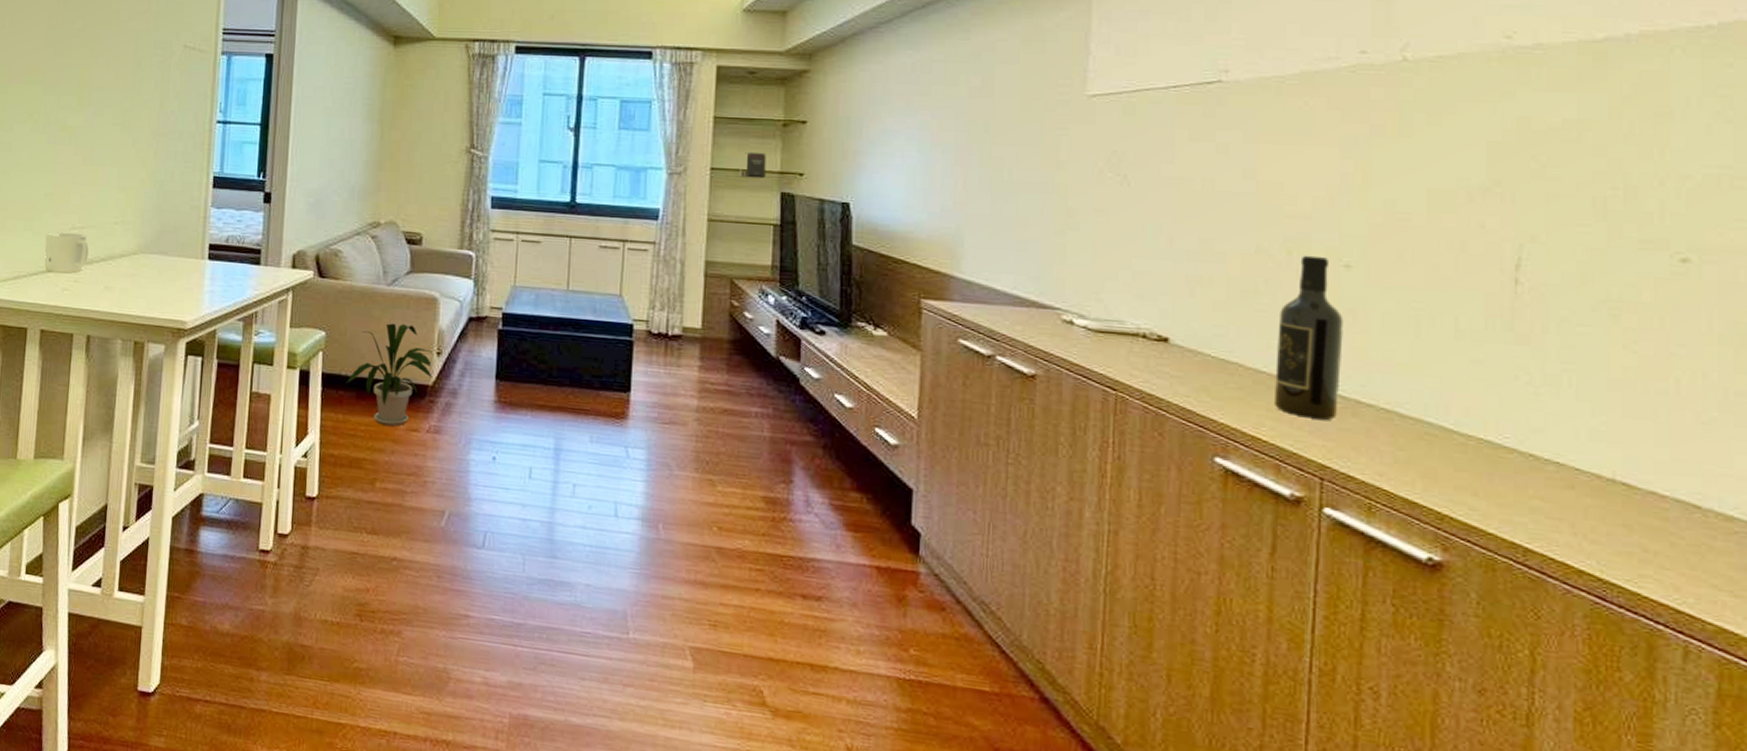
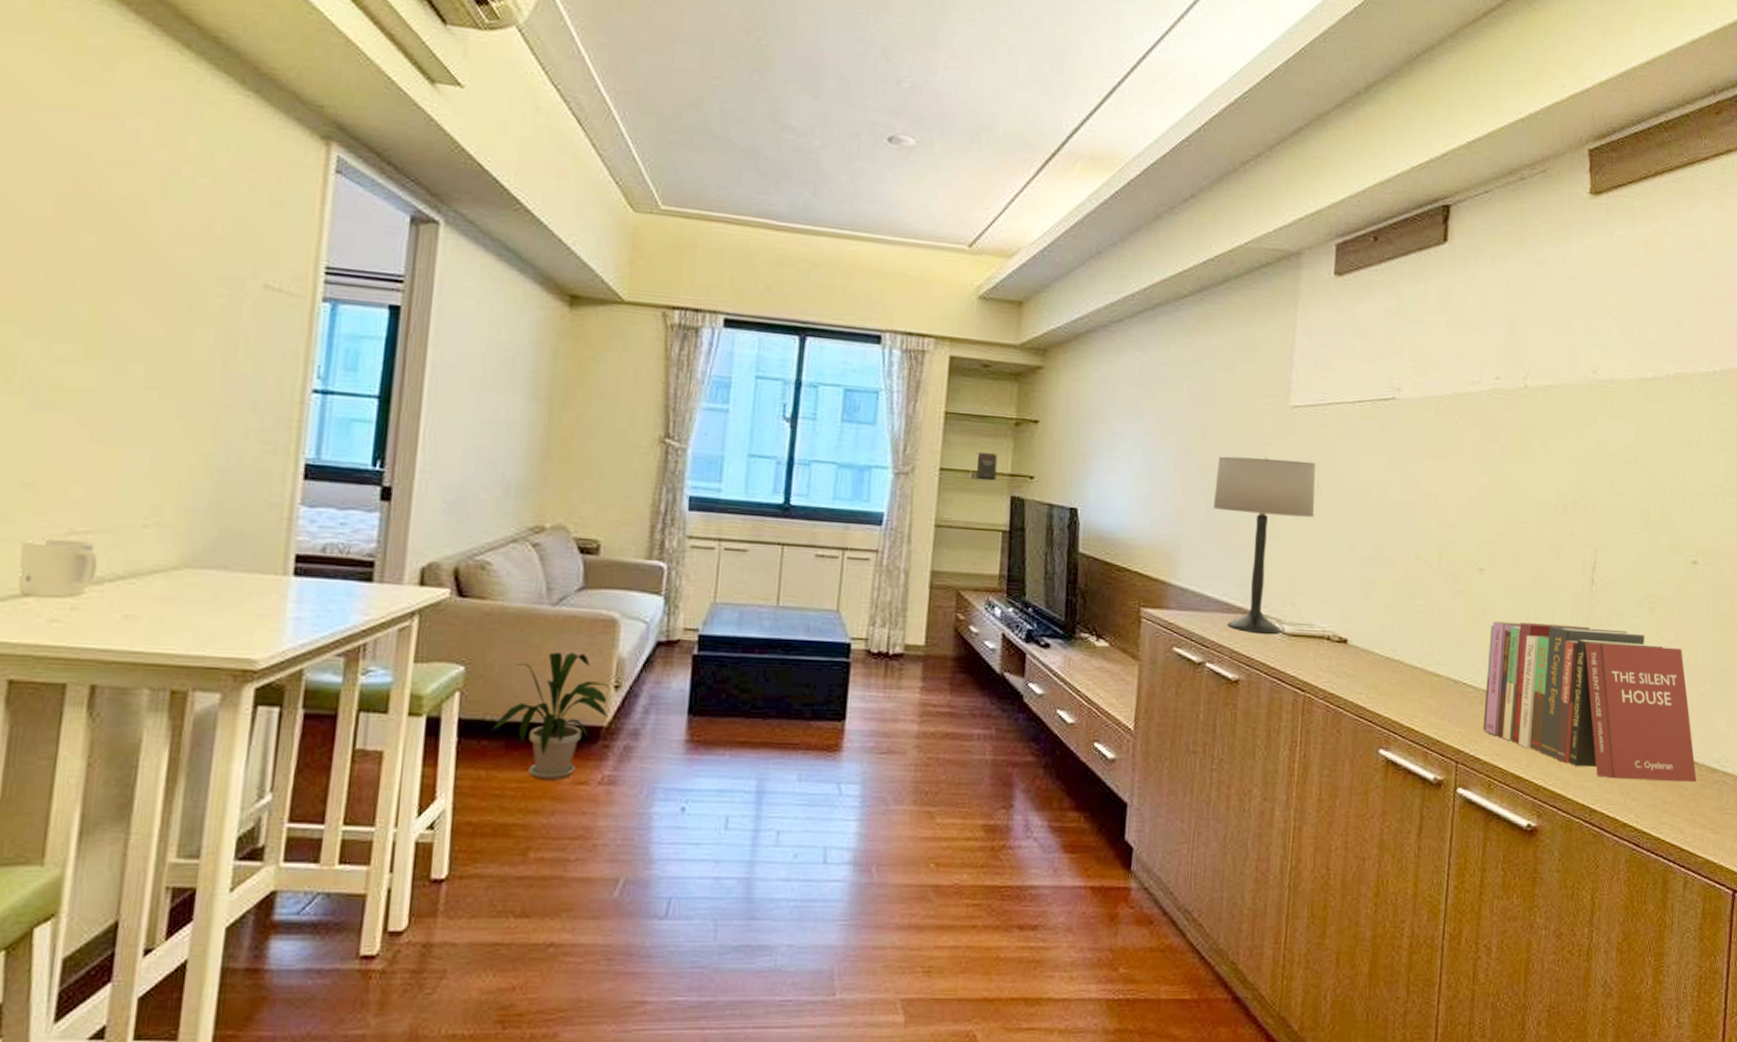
table lamp: none [998,148,1122,331] -> present [1212,456,1316,635]
wine bottle: present [1275,255,1344,420] -> none [1425,560,1477,709]
books: none [1358,324,1700,531] -> present [1483,621,1697,783]

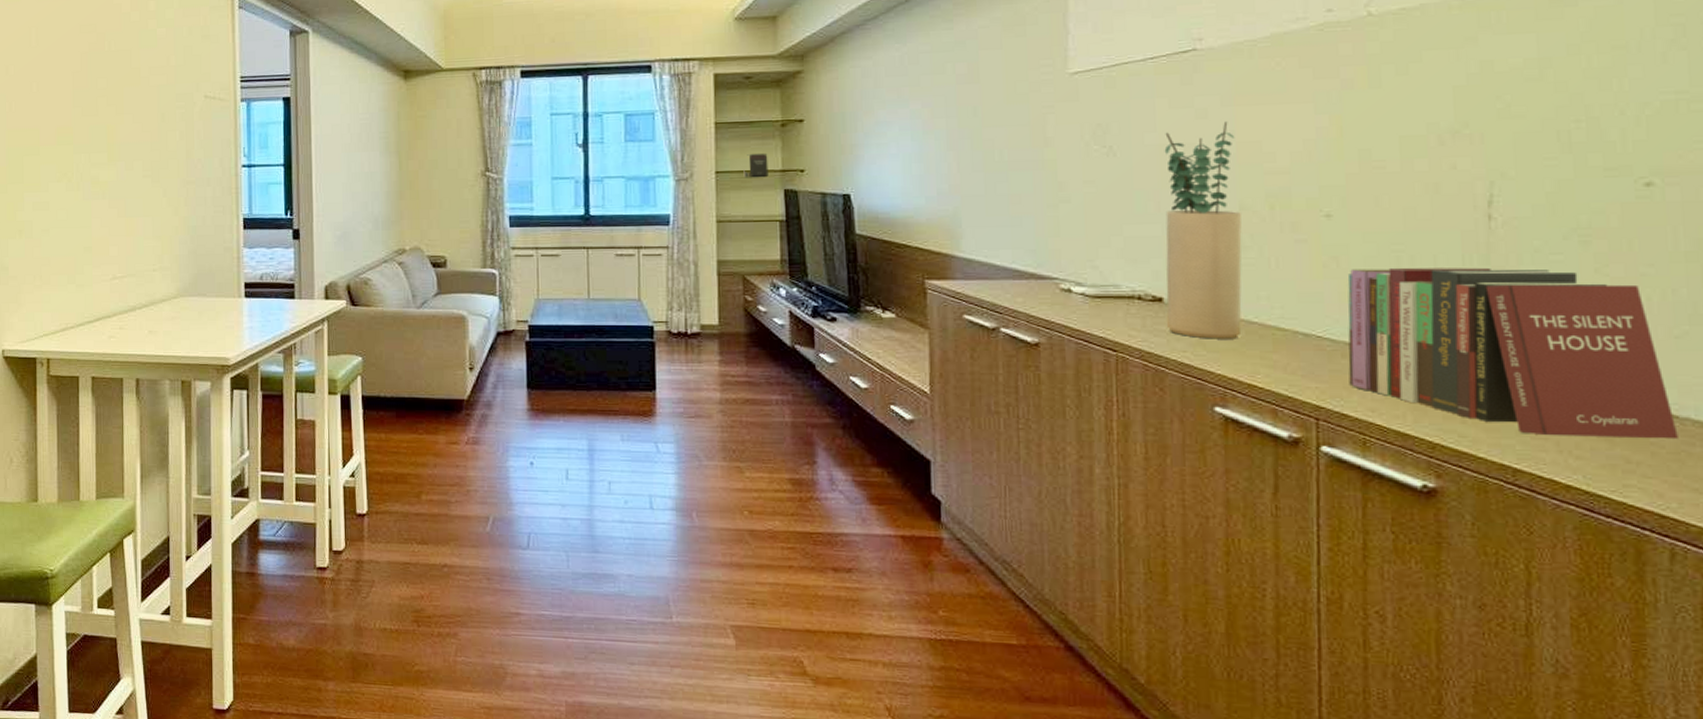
mug: present [18,538,98,599] -> none [88,282,131,323]
house plant: present [490,652,609,780] -> none [385,344,467,441]
table lamp: present [1212,456,1316,635] -> none [992,125,1109,298]
vase: none [1349,471,1417,683] -> present [1164,121,1242,339]

